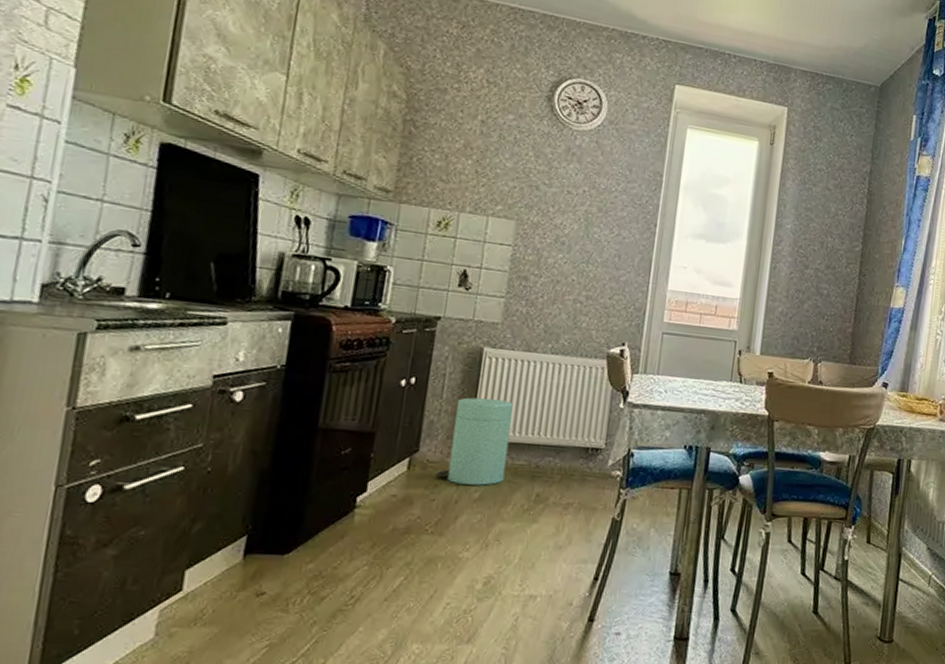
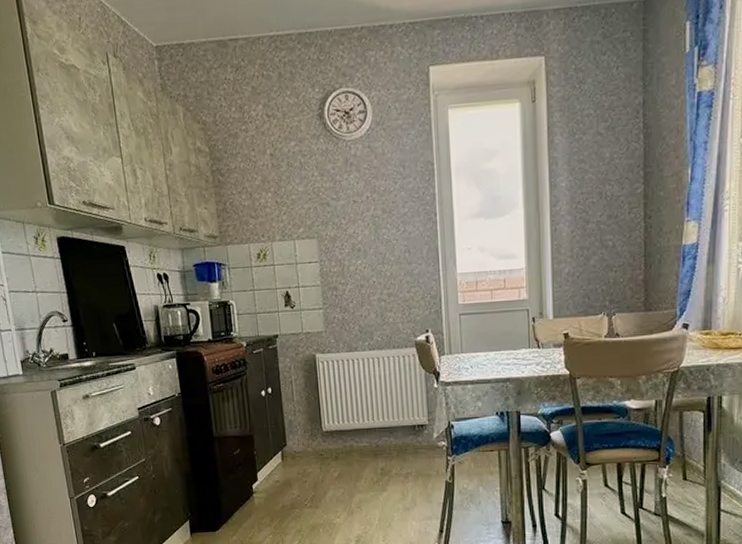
trash can: present [435,397,514,486] -> none [303,396,354,467]

